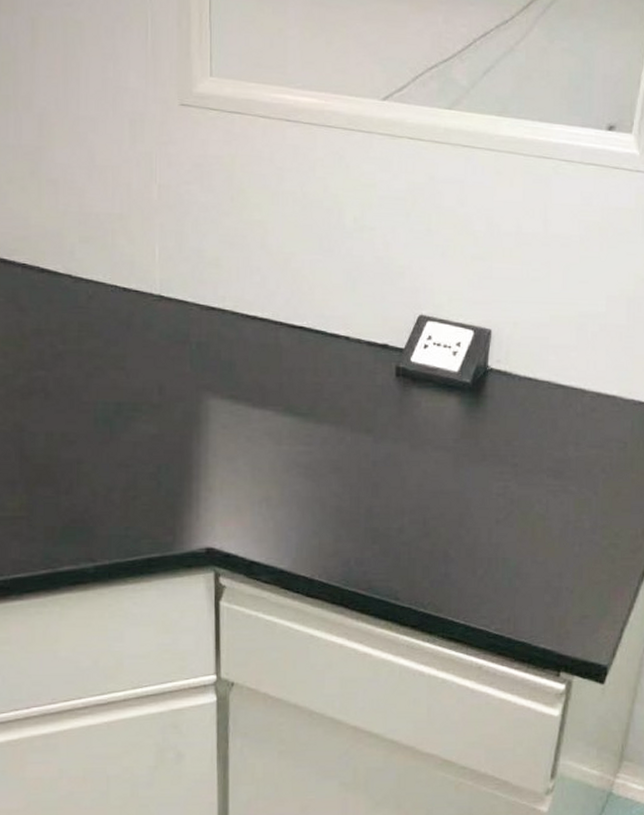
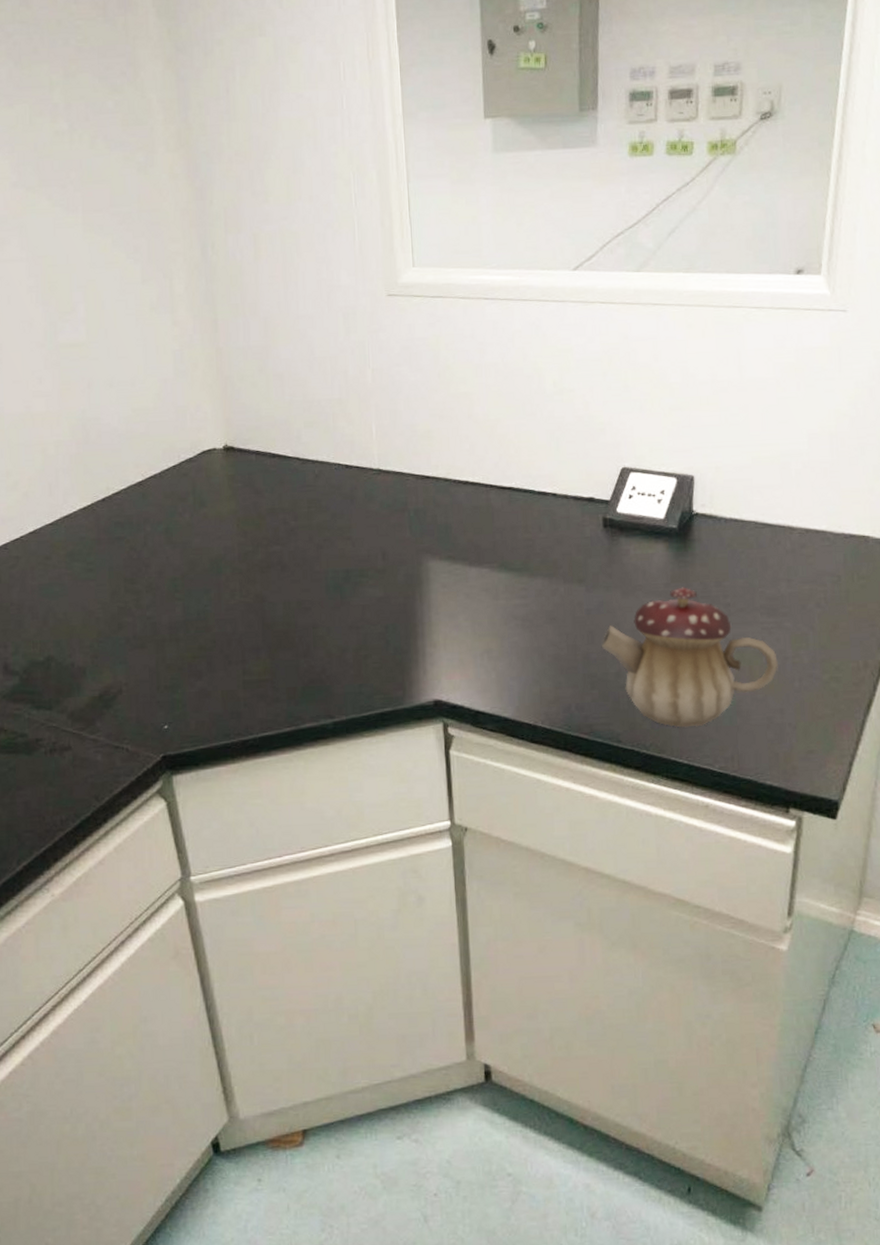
teapot: none [385,444,560,587] -> present [601,587,778,728]

